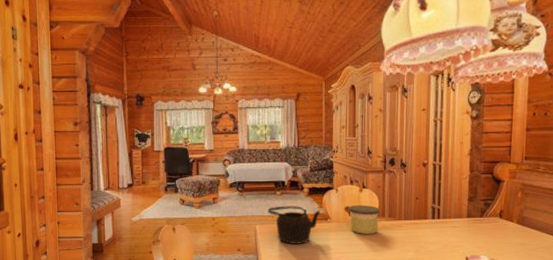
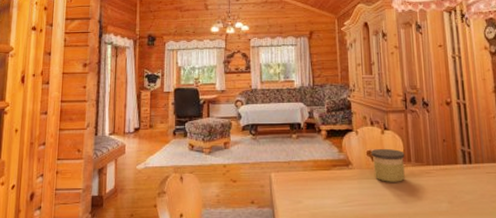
teapot: present [268,206,321,244] -> none [283,150,341,195]

